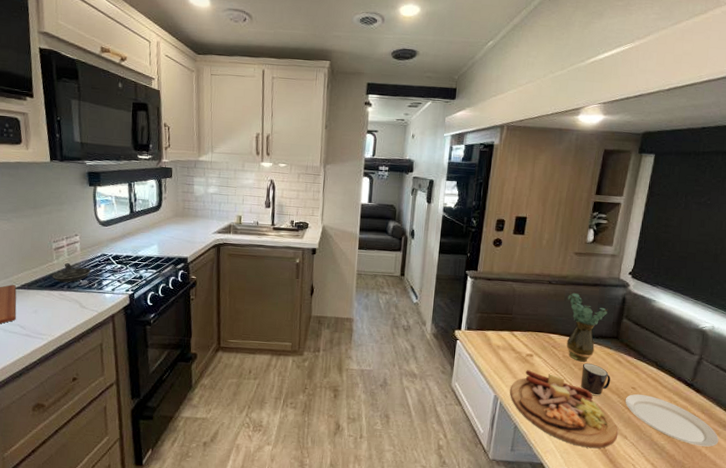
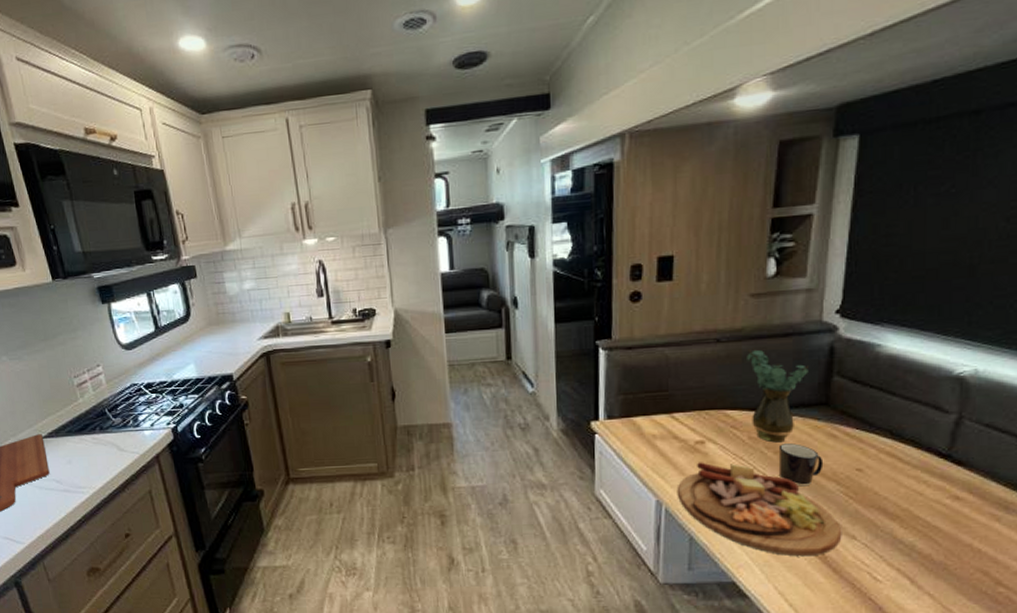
frying pan: present [52,262,91,283] -> none [80,399,123,424]
plate: present [625,394,719,447] -> none [847,477,1000,539]

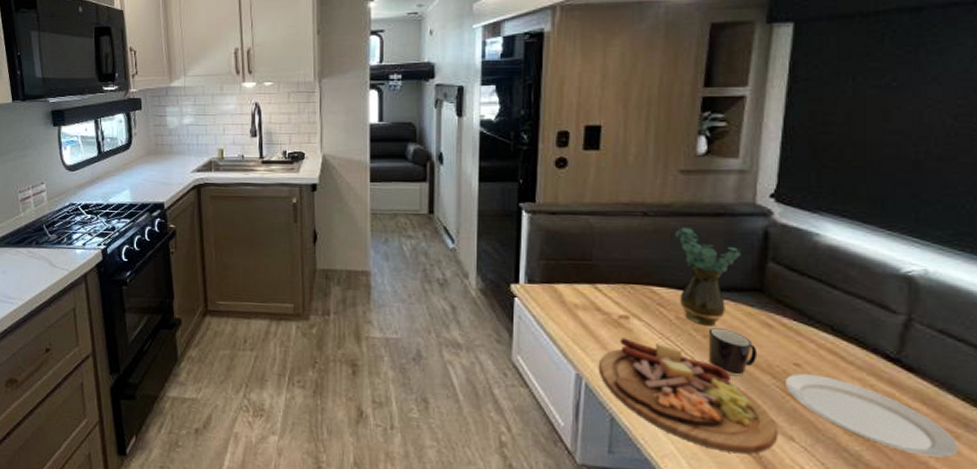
plate: none [847,477,1000,539] -> present [784,373,960,458]

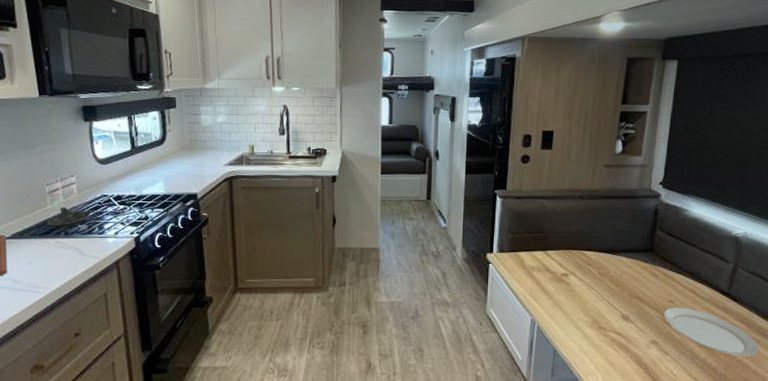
frying pan: none [19,215,59,238] -> present [46,206,90,229]
food platter: present [598,338,779,454] -> none [546,290,659,367]
vase: present [675,223,741,326] -> none [600,204,641,278]
mug: present [708,328,758,377] -> none [618,279,649,313]

